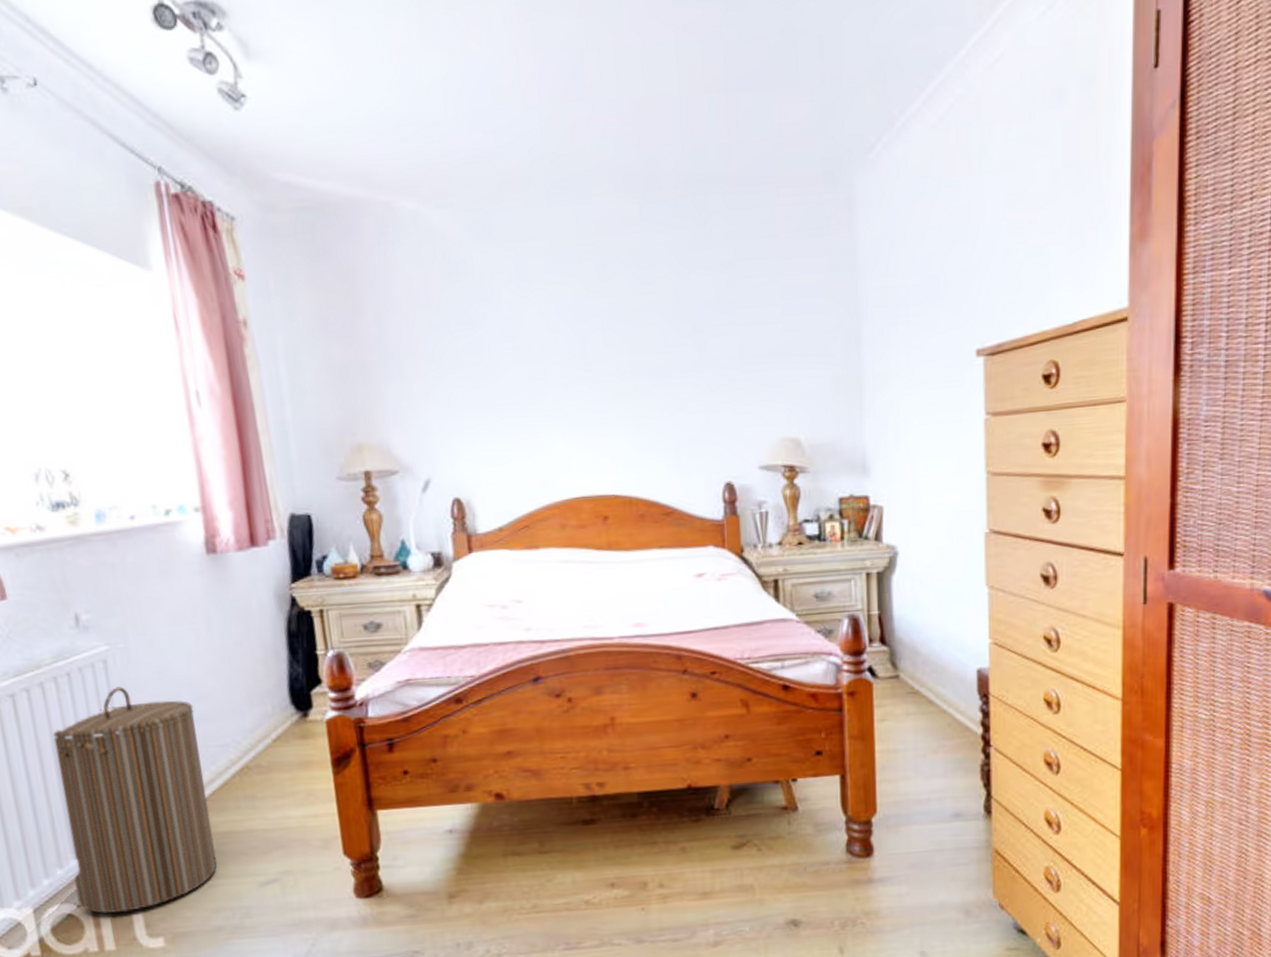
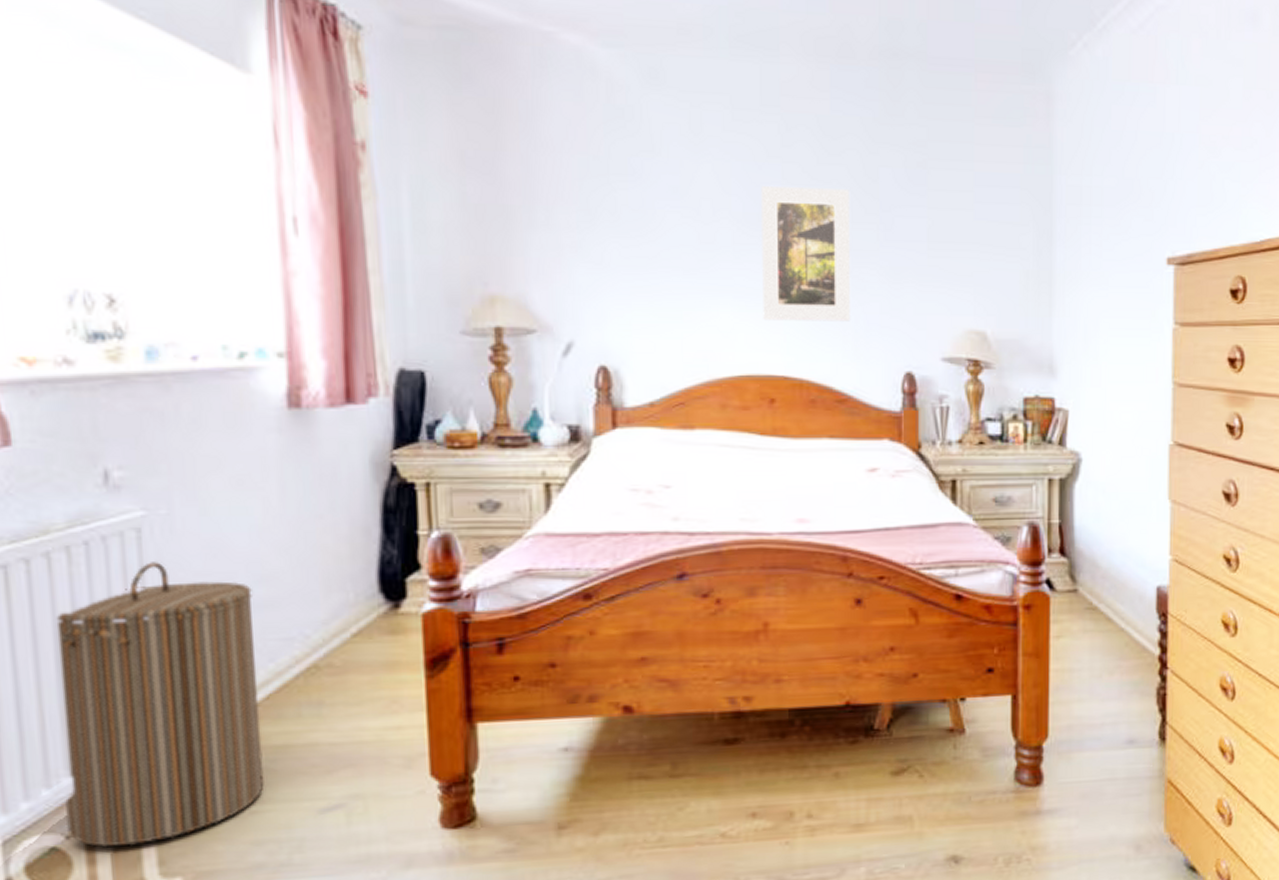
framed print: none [583,316,671,445] -> present [761,186,850,322]

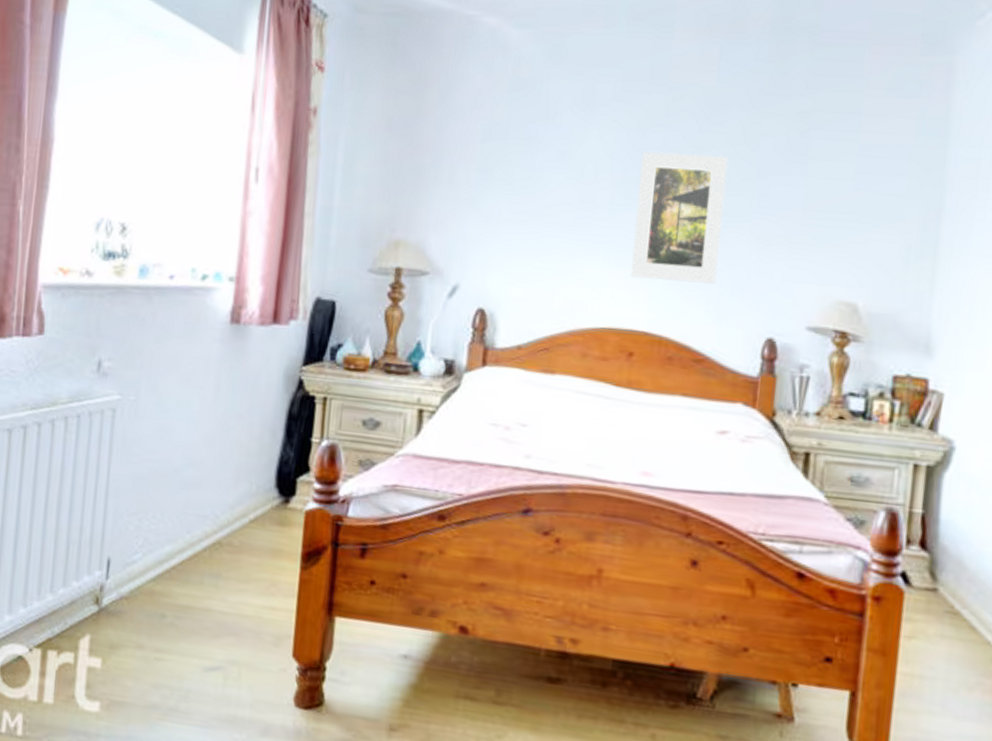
laundry hamper: present [56,562,265,847] -> none [30,437,183,668]

